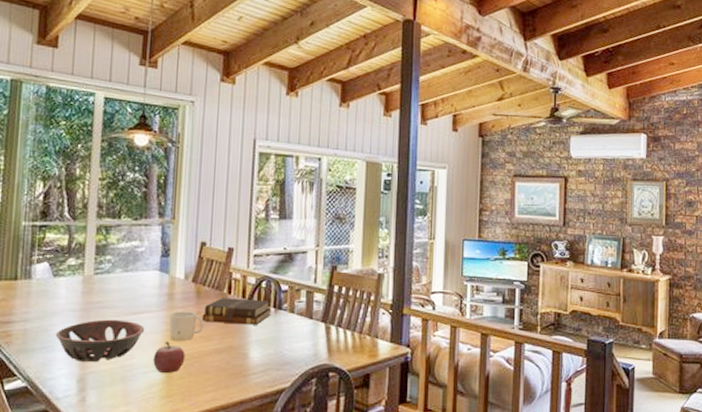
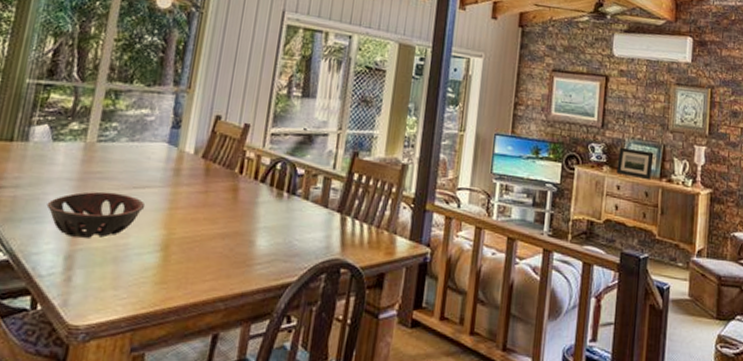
fruit: present [153,341,185,374] -> none [150,221,187,257]
mug: present [169,311,204,342] -> none [171,188,211,223]
bible: present [201,298,271,325] -> none [208,177,284,210]
picture frame: none [580,242,614,270] -> present [616,147,654,179]

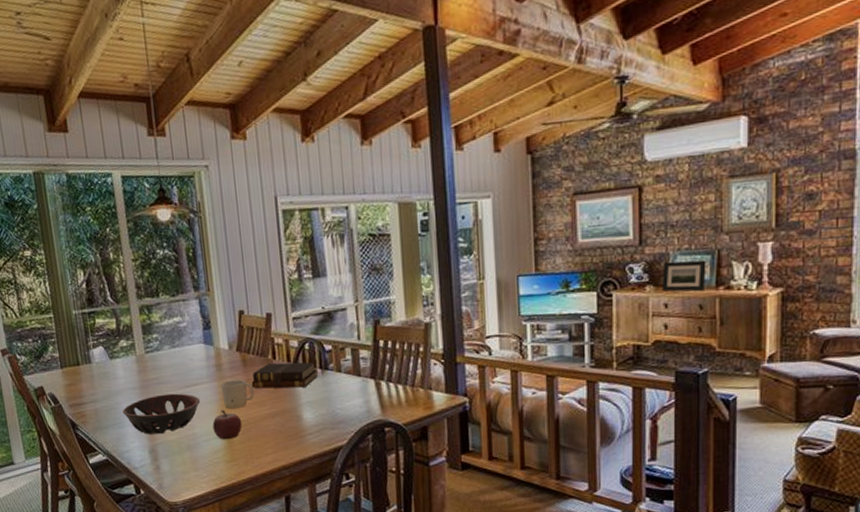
fruit: none [150,221,187,257] -> present [212,410,242,440]
mug: none [171,188,211,223] -> present [221,379,255,410]
bible: none [208,177,284,210] -> present [251,362,318,389]

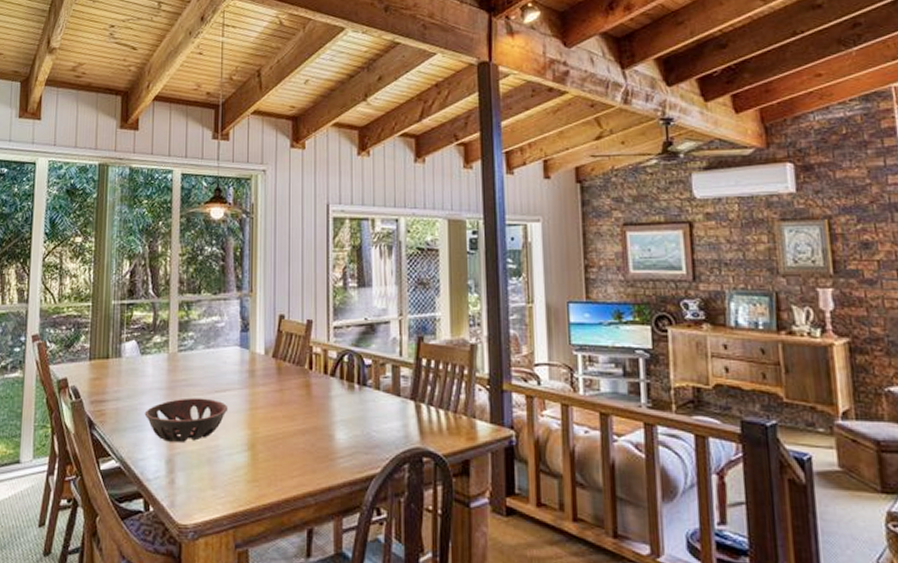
fruit: present [212,410,242,440] -> none [238,421,269,456]
mug: present [221,379,255,410] -> none [252,388,287,422]
bible: present [251,362,318,389] -> none [284,374,355,403]
picture frame: present [662,260,706,292] -> none [719,300,766,333]

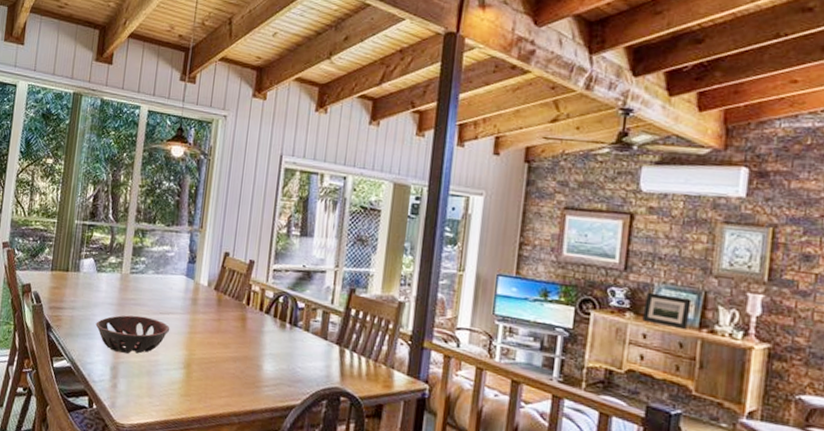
picture frame: none [719,300,766,333] -> present [642,292,692,329]

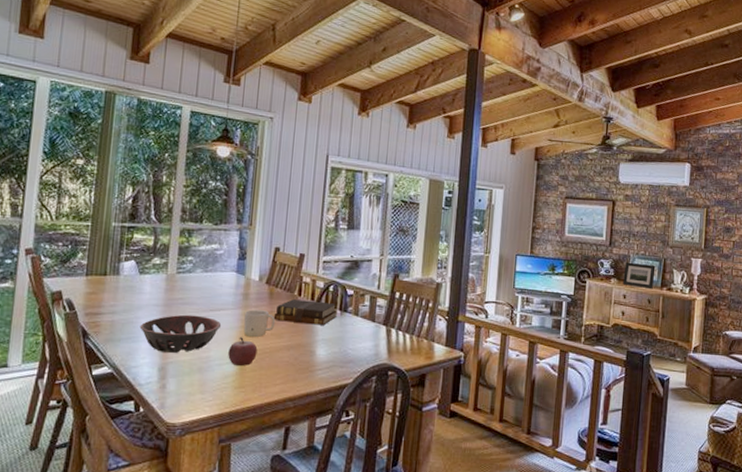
fruit: none [175,343,204,374] -> present [228,337,258,367]
mug: none [191,316,223,346] -> present [243,309,276,338]
bible: none [221,308,286,339] -> present [273,299,337,326]

